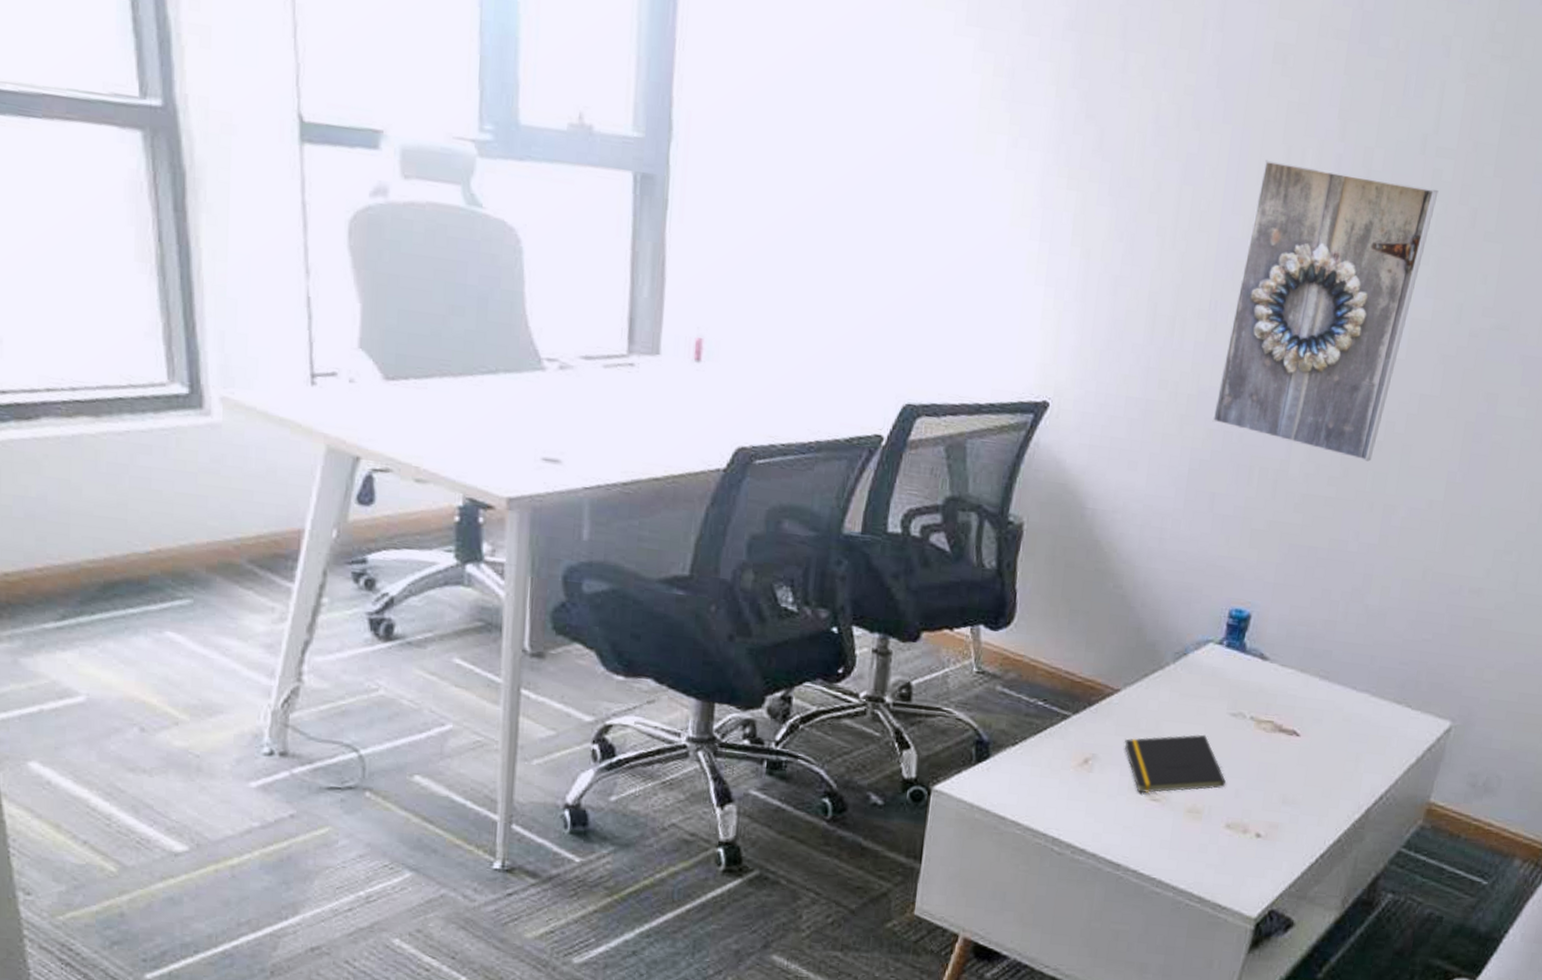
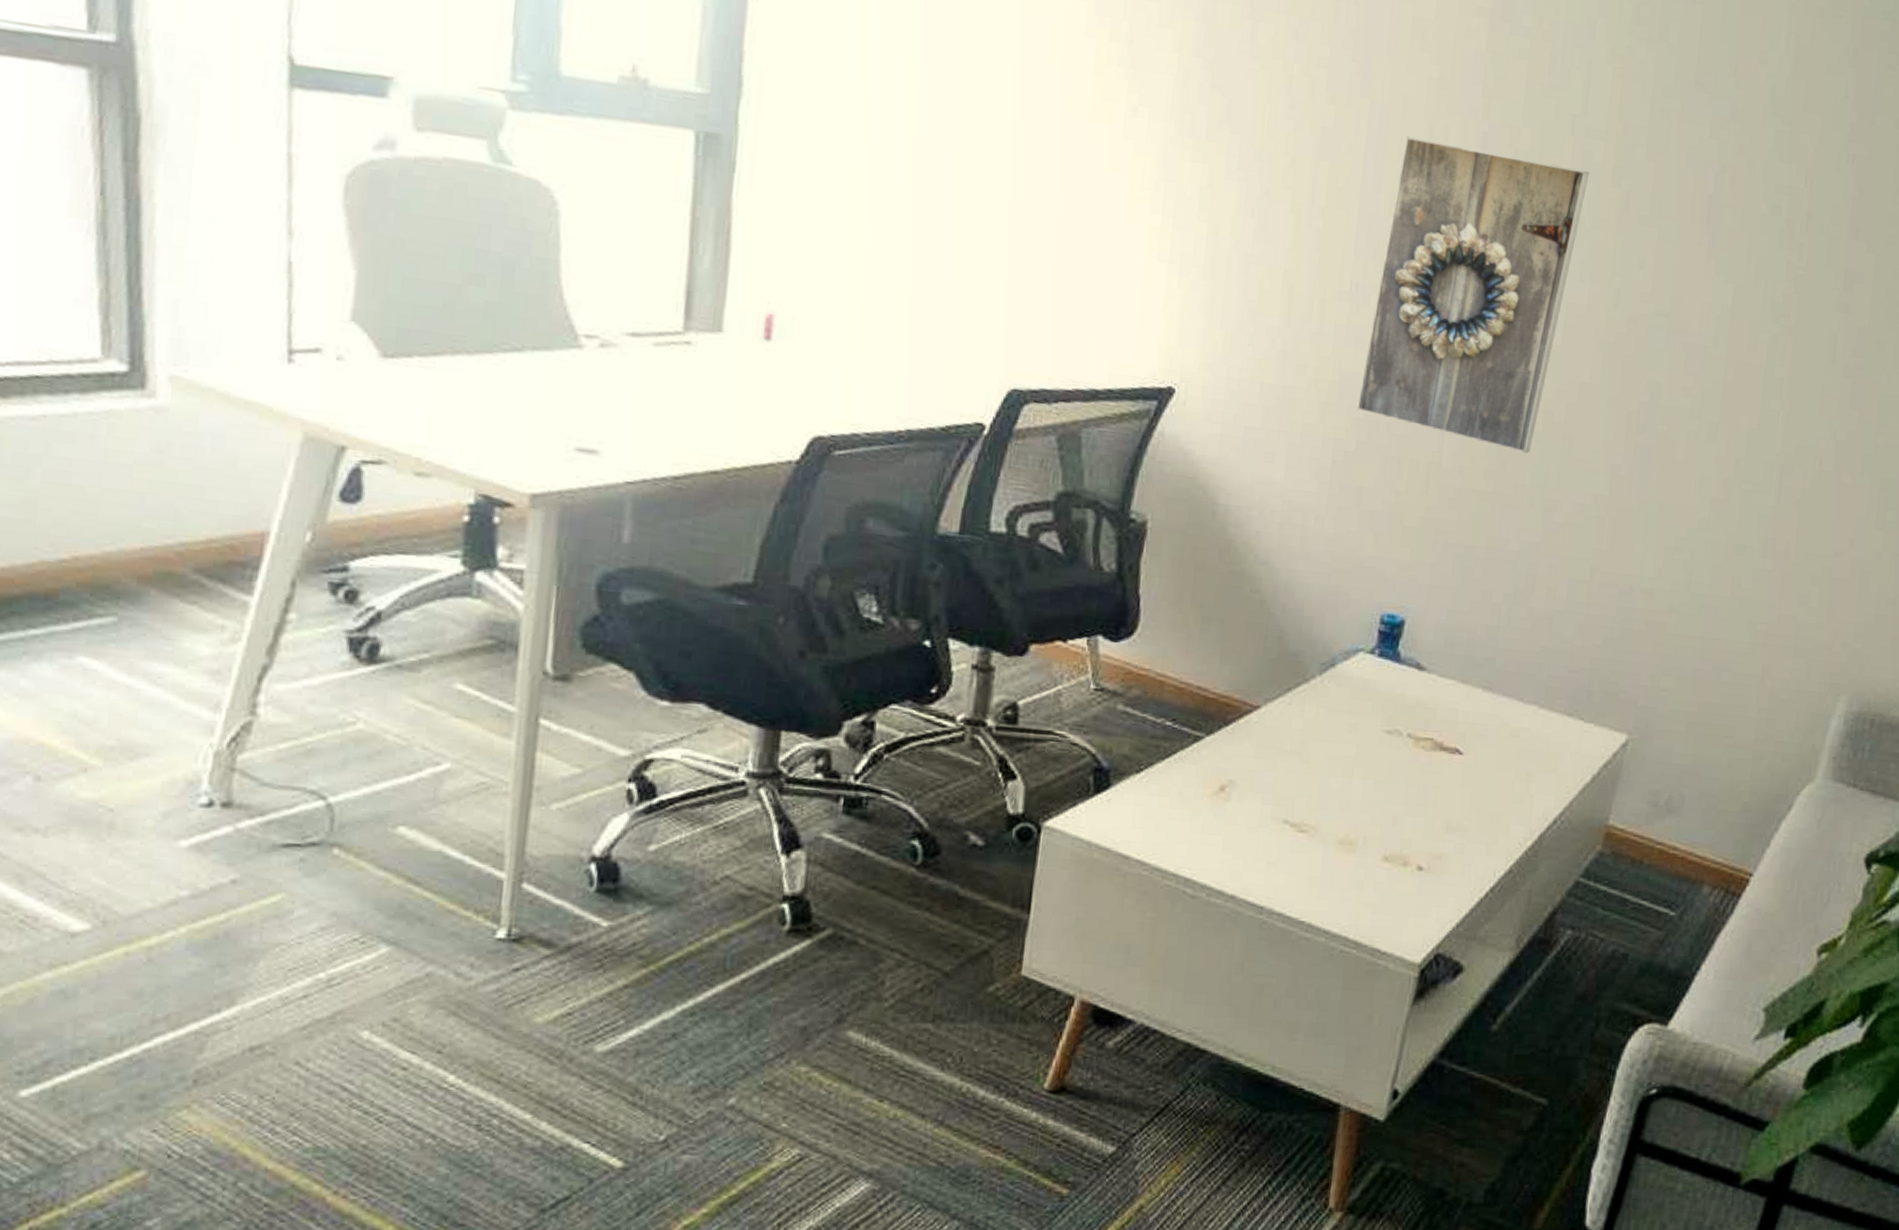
notepad: present [1124,734,1226,793] -> none [1266,755,1382,824]

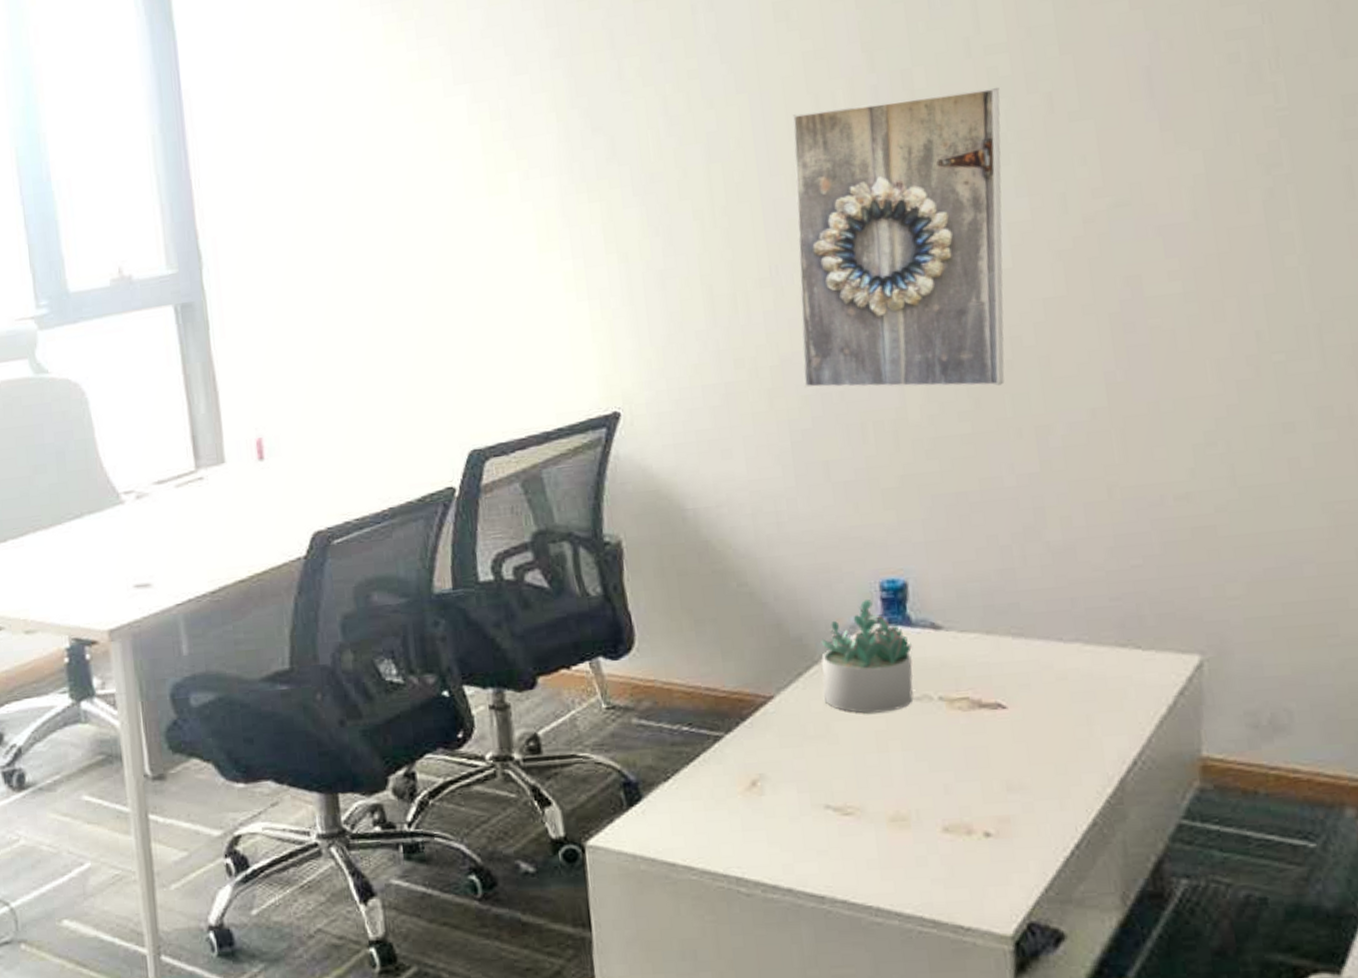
succulent plant: none [1305,629,1395,740] -> present [821,600,914,713]

